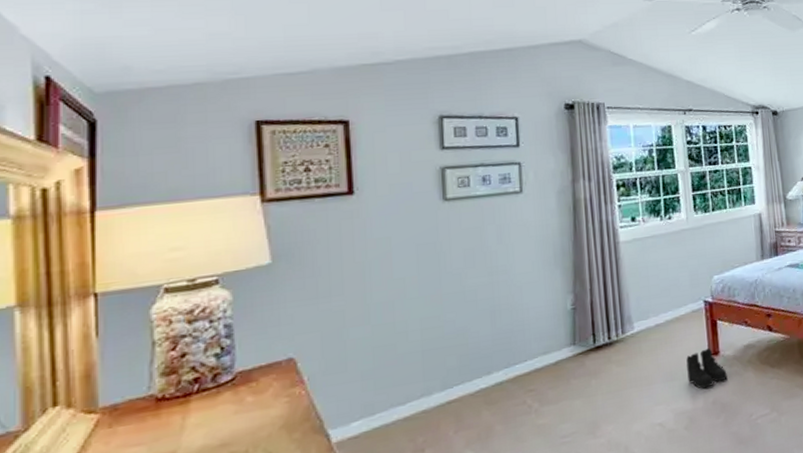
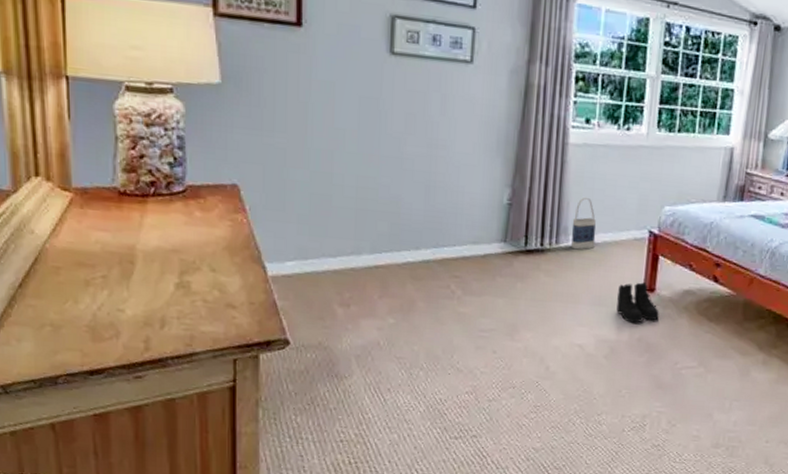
bag: none [634,285,658,335] -> present [571,197,596,250]

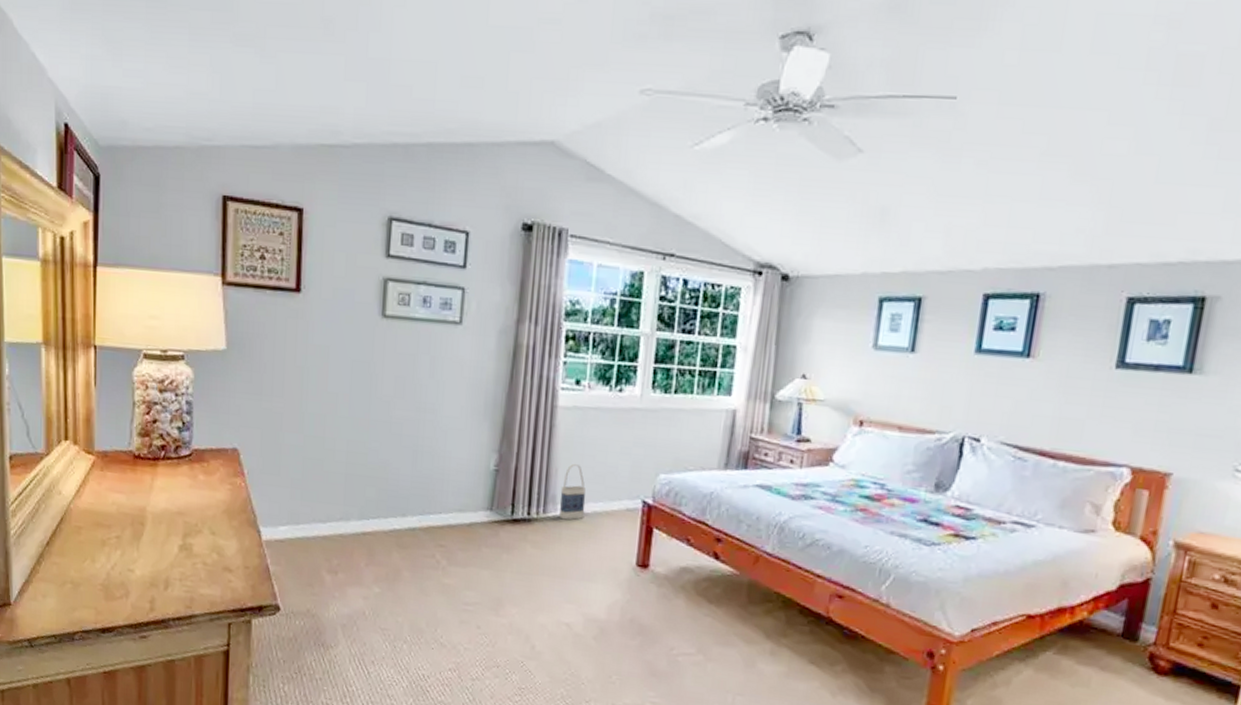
boots: present [616,282,659,323] -> none [607,557,654,602]

